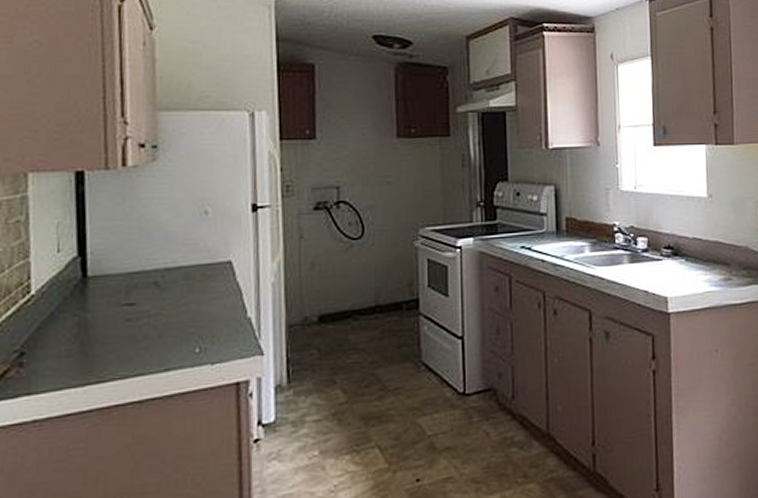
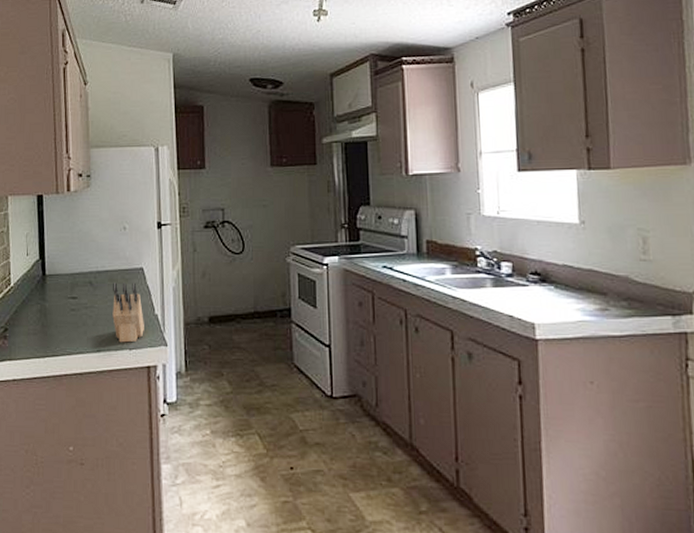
knife block: none [187,280,232,357] -> present [112,282,144,343]

